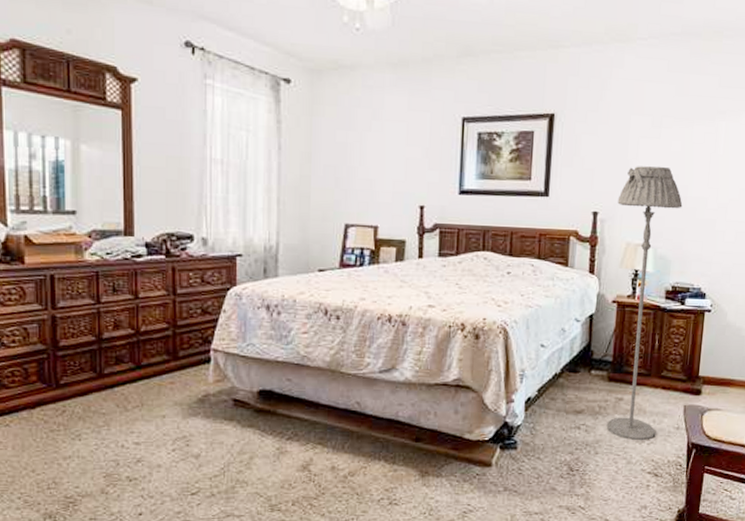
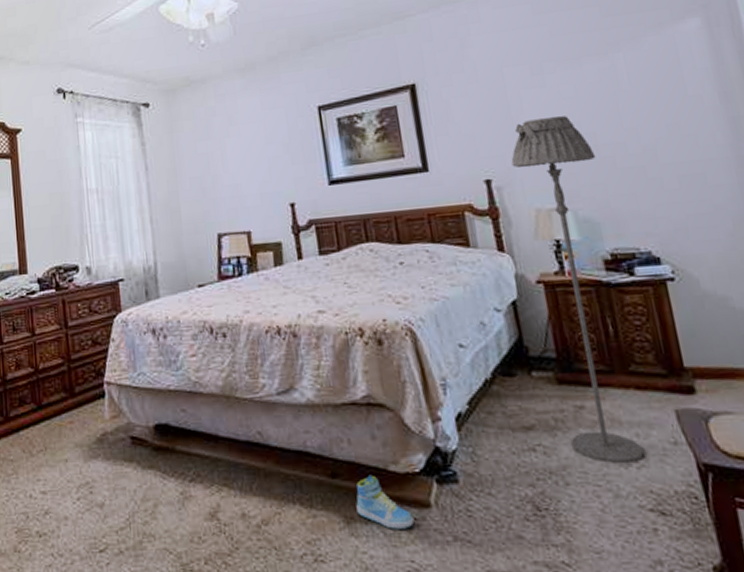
sneaker: none [432,440,477,481] -> present [356,475,415,529]

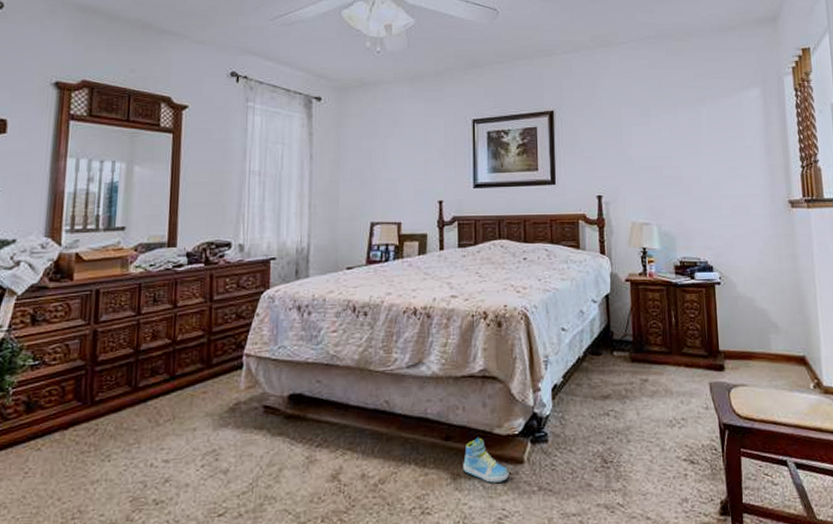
floor lamp: present [511,116,644,464] -> none [618,150,685,425]

